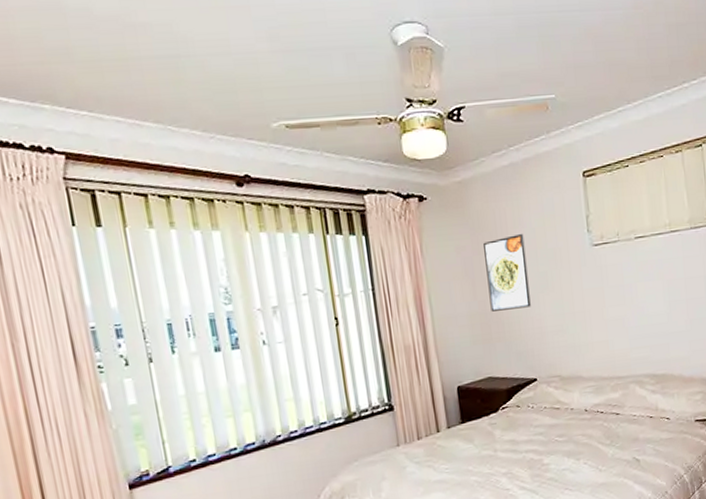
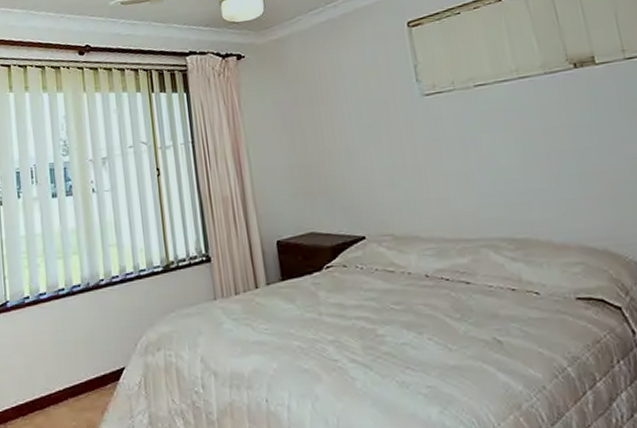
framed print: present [483,234,531,312] -> none [302,86,355,164]

